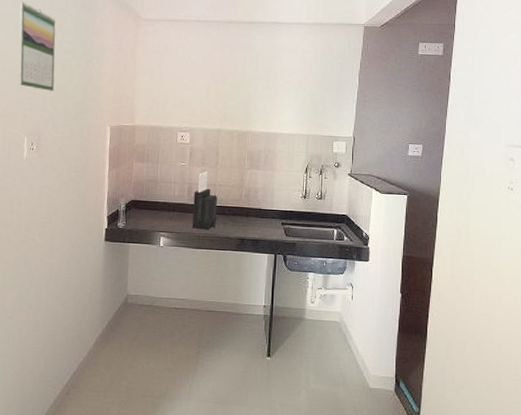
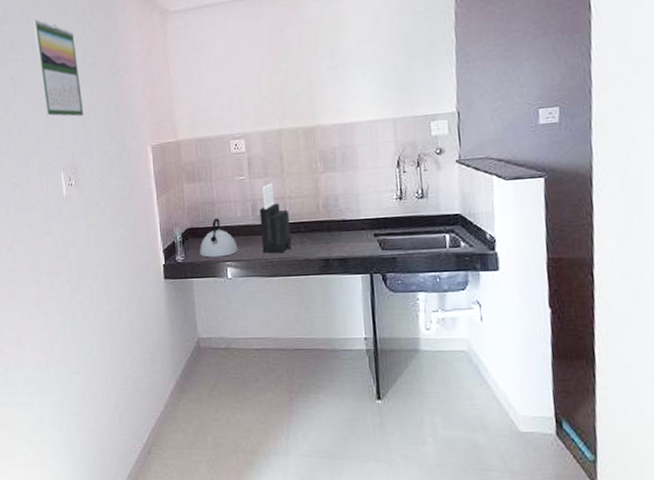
kettle: none [139,194,172,228] -> present [200,218,238,258]

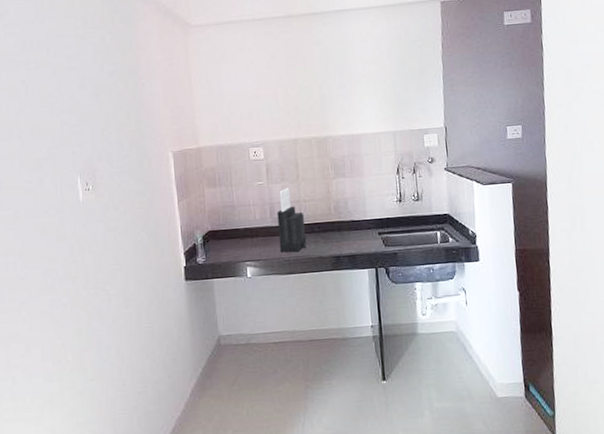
calendar: present [33,18,84,117] -> none [49,23,103,122]
kettle: present [200,218,238,258] -> none [220,221,257,259]

